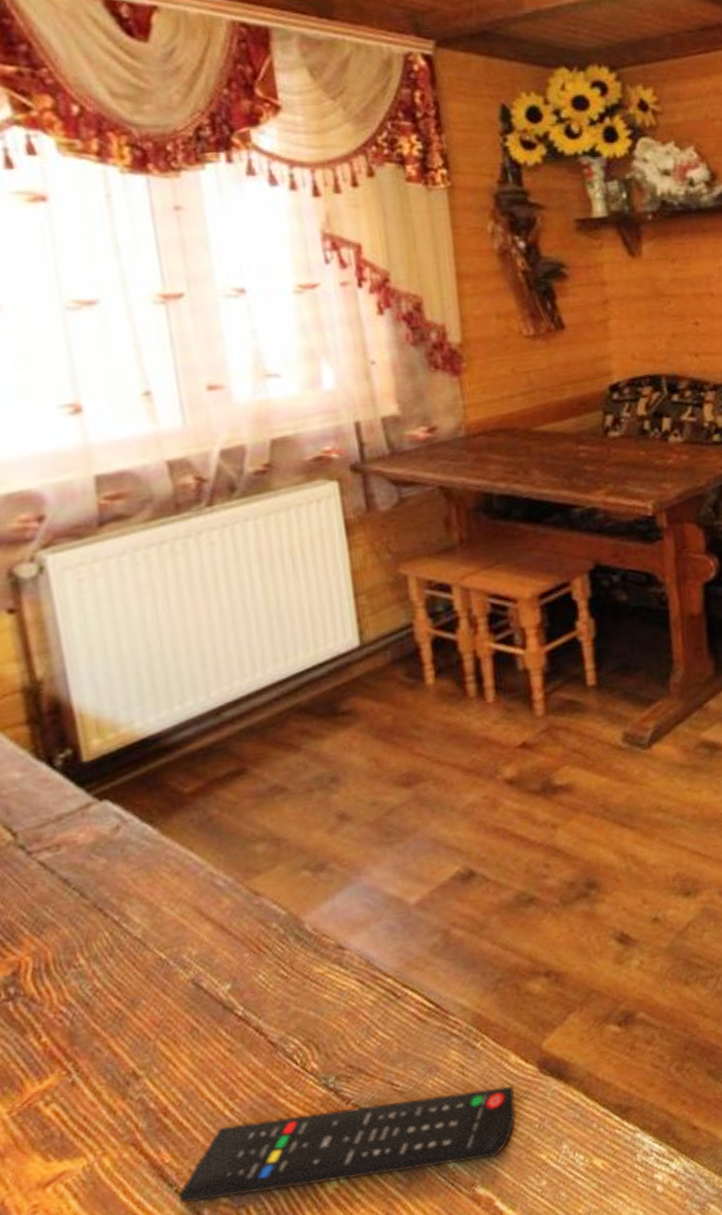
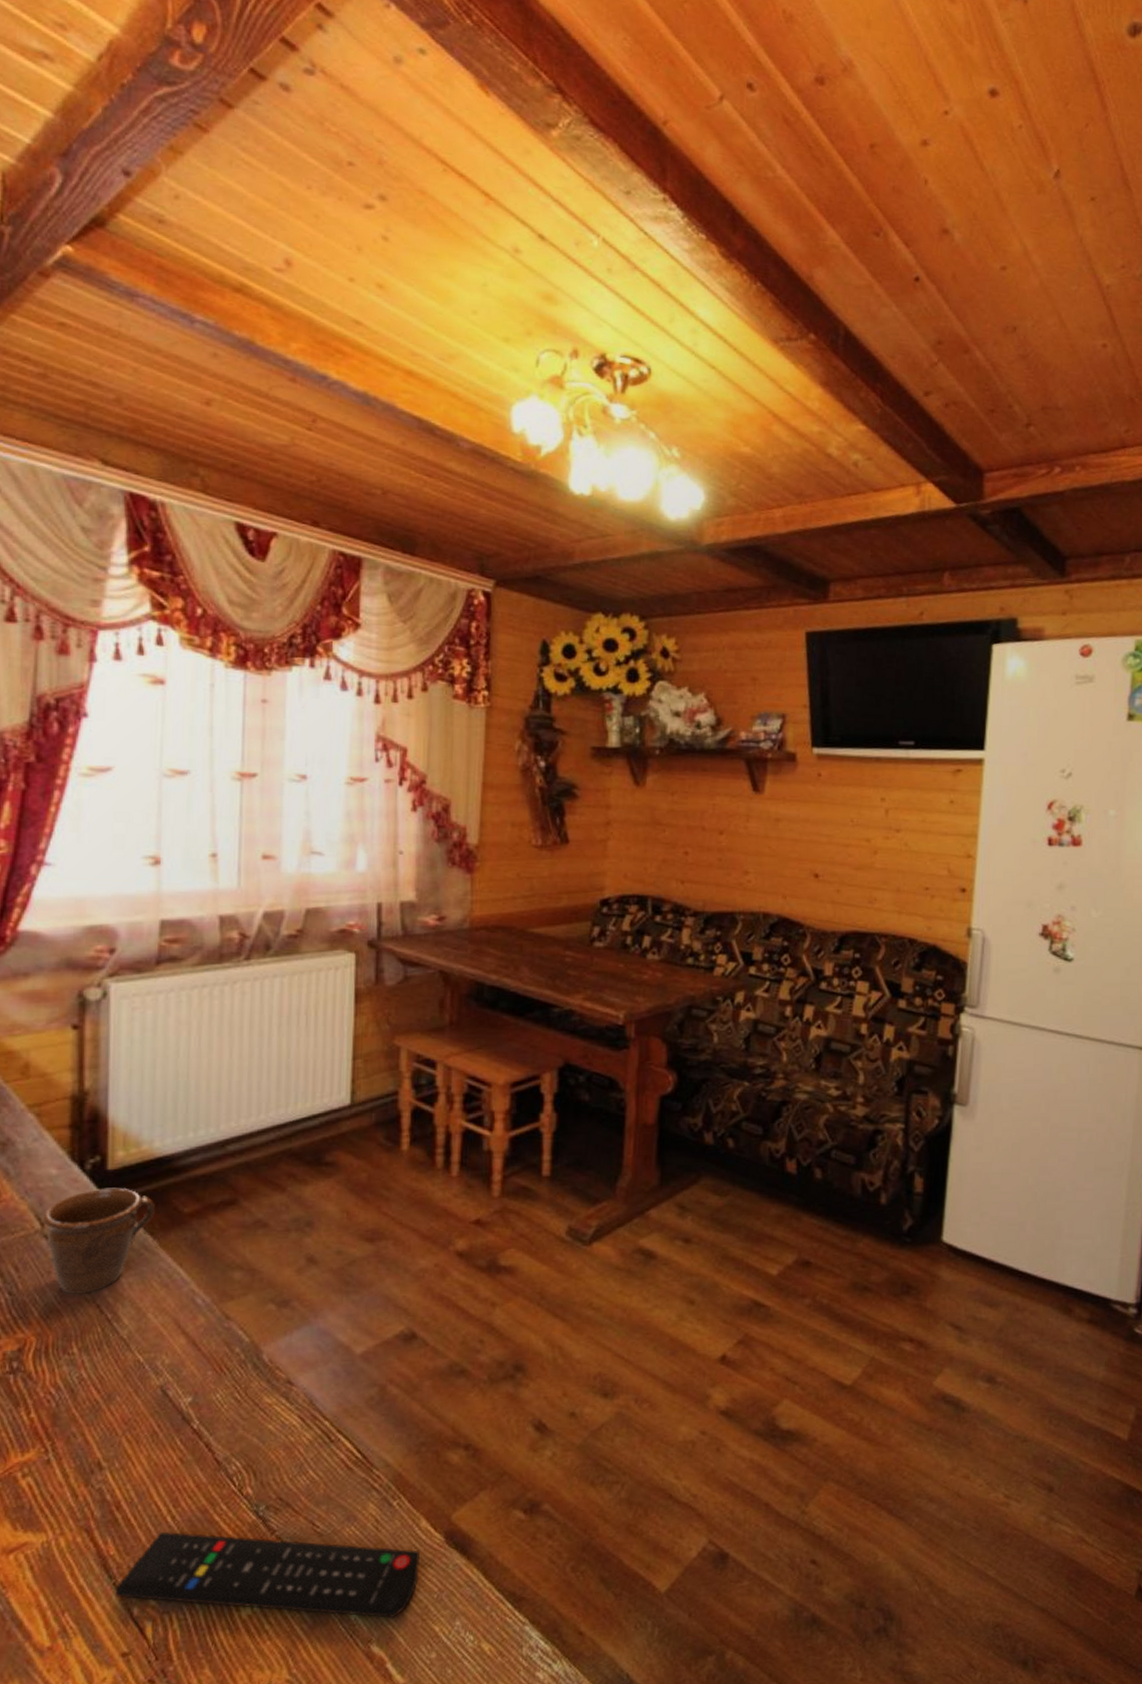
mug: none [12,778,151,904] -> present [42,1187,156,1294]

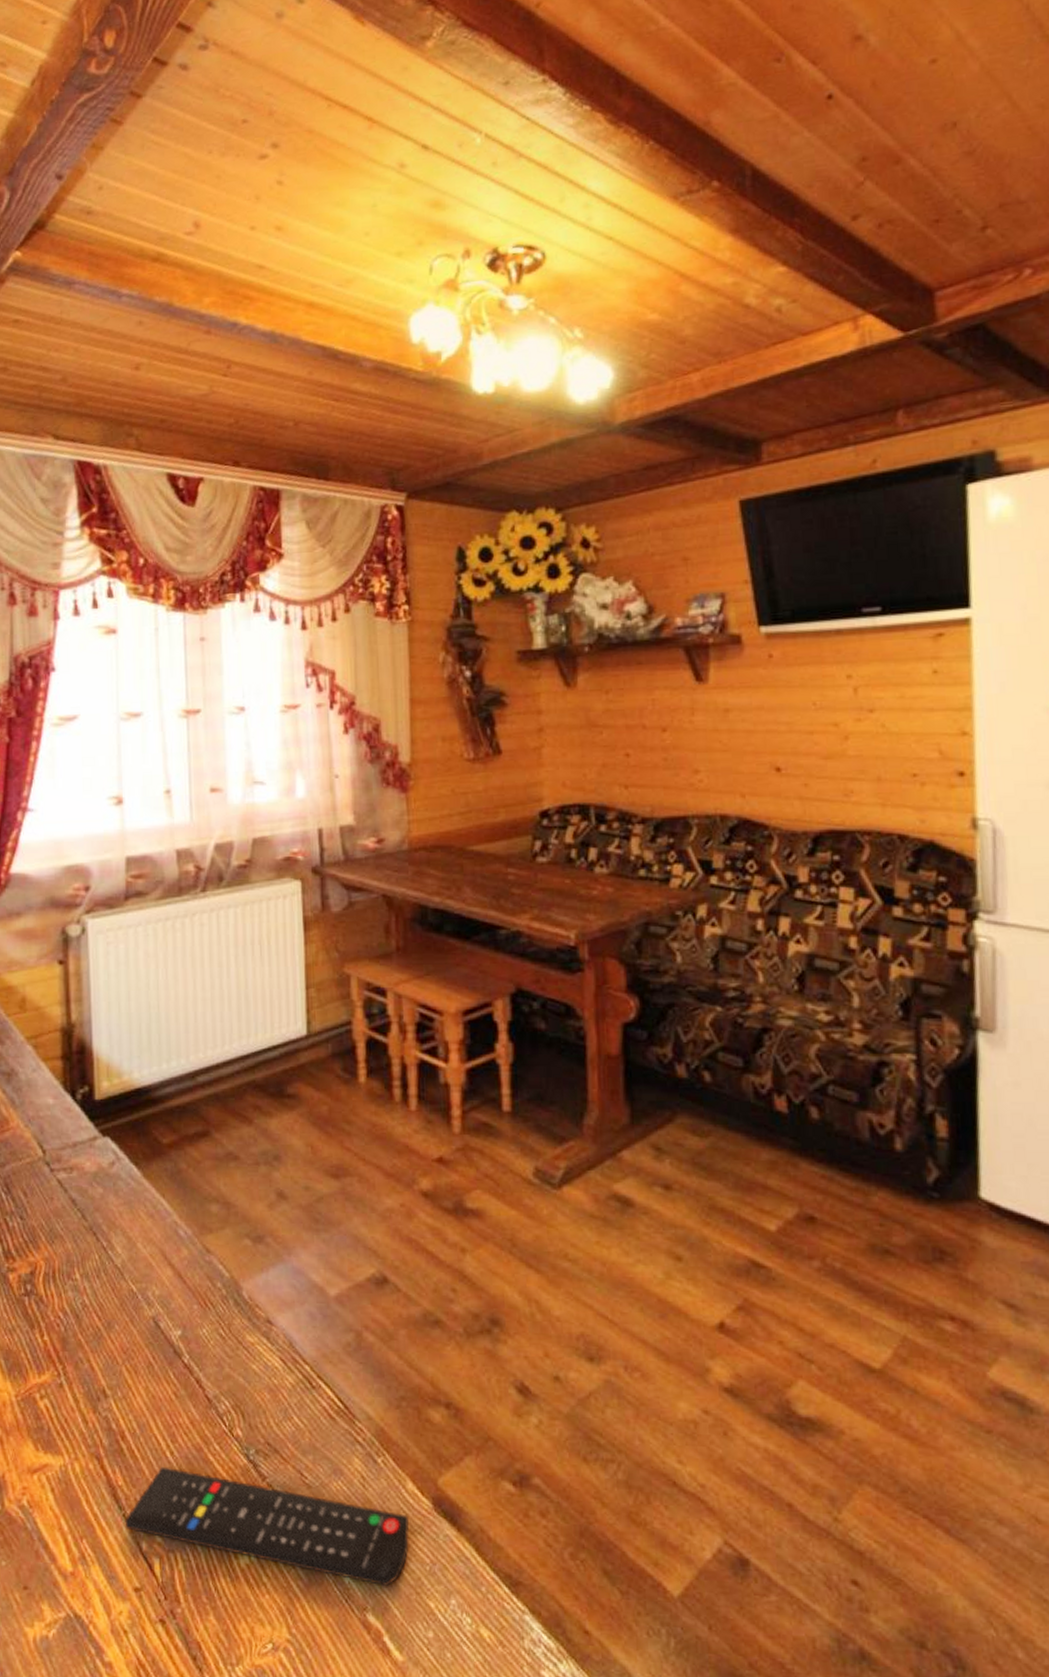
mug: present [42,1187,156,1294] -> none [44,1117,139,1221]

